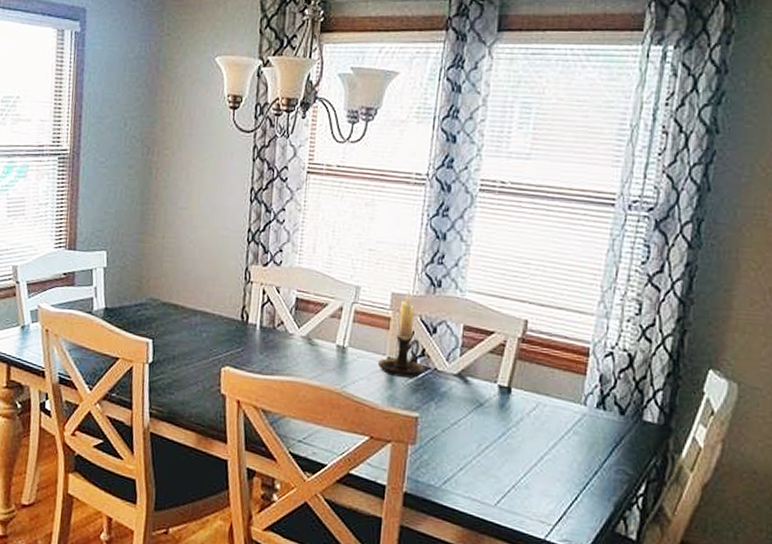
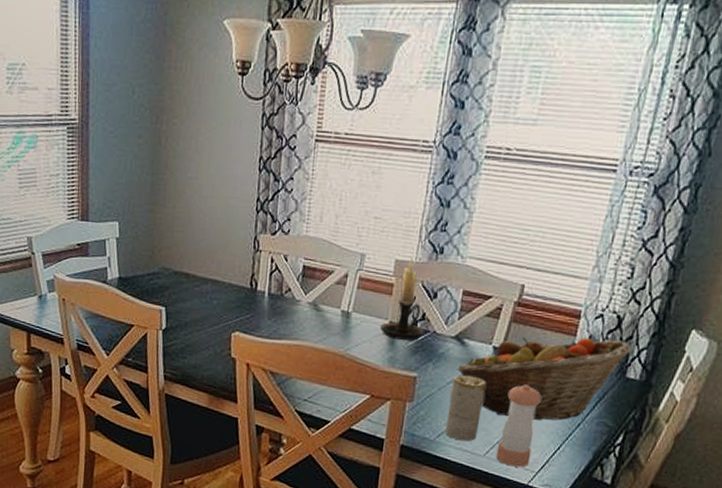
candle: none [451,415,493,490] -> present [445,374,486,442]
fruit basket: none [461,375,646,467] -> present [457,337,632,421]
pepper shaker: none [508,427,553,520] -> present [496,384,541,467]

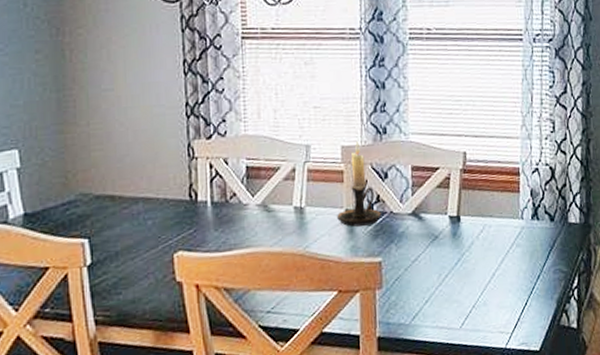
candle: present [445,374,486,442] -> none [417,249,450,319]
fruit basket: present [457,337,632,421] -> none [419,189,567,283]
pepper shaker: present [496,384,541,467] -> none [471,247,503,333]

